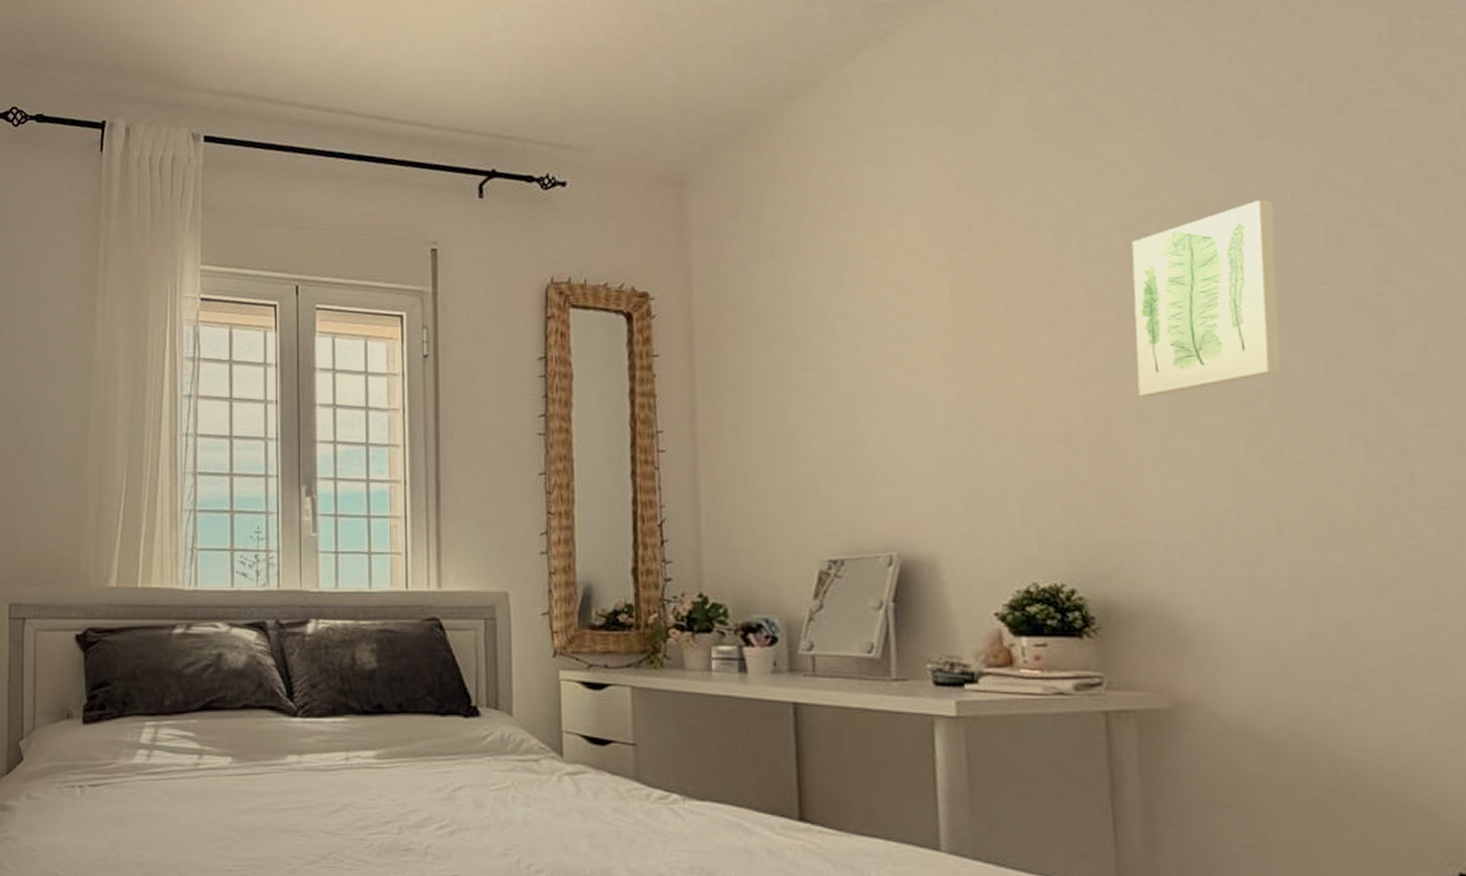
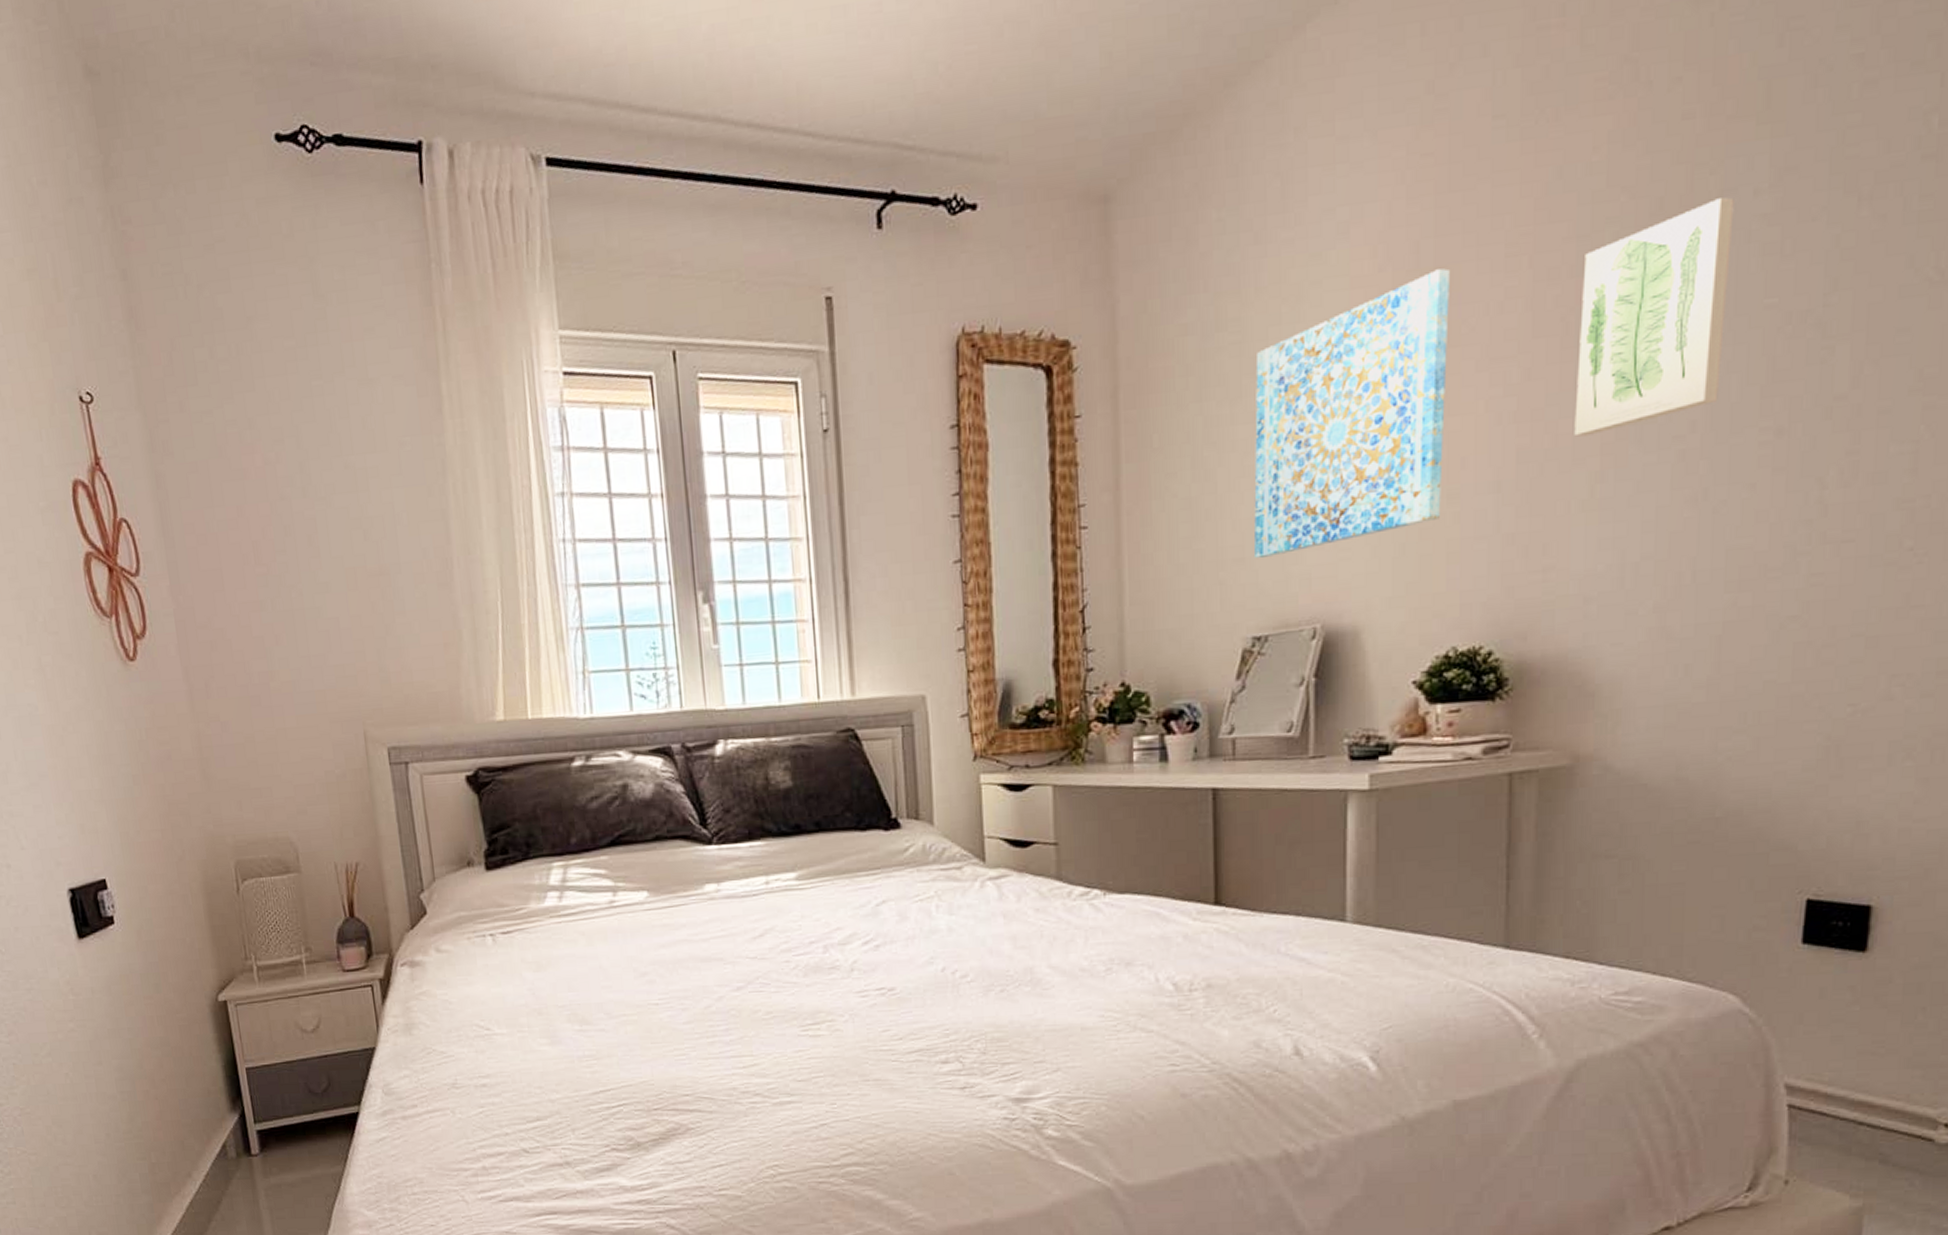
wall art: none [822,248,1011,489] -> present [1253,268,1450,559]

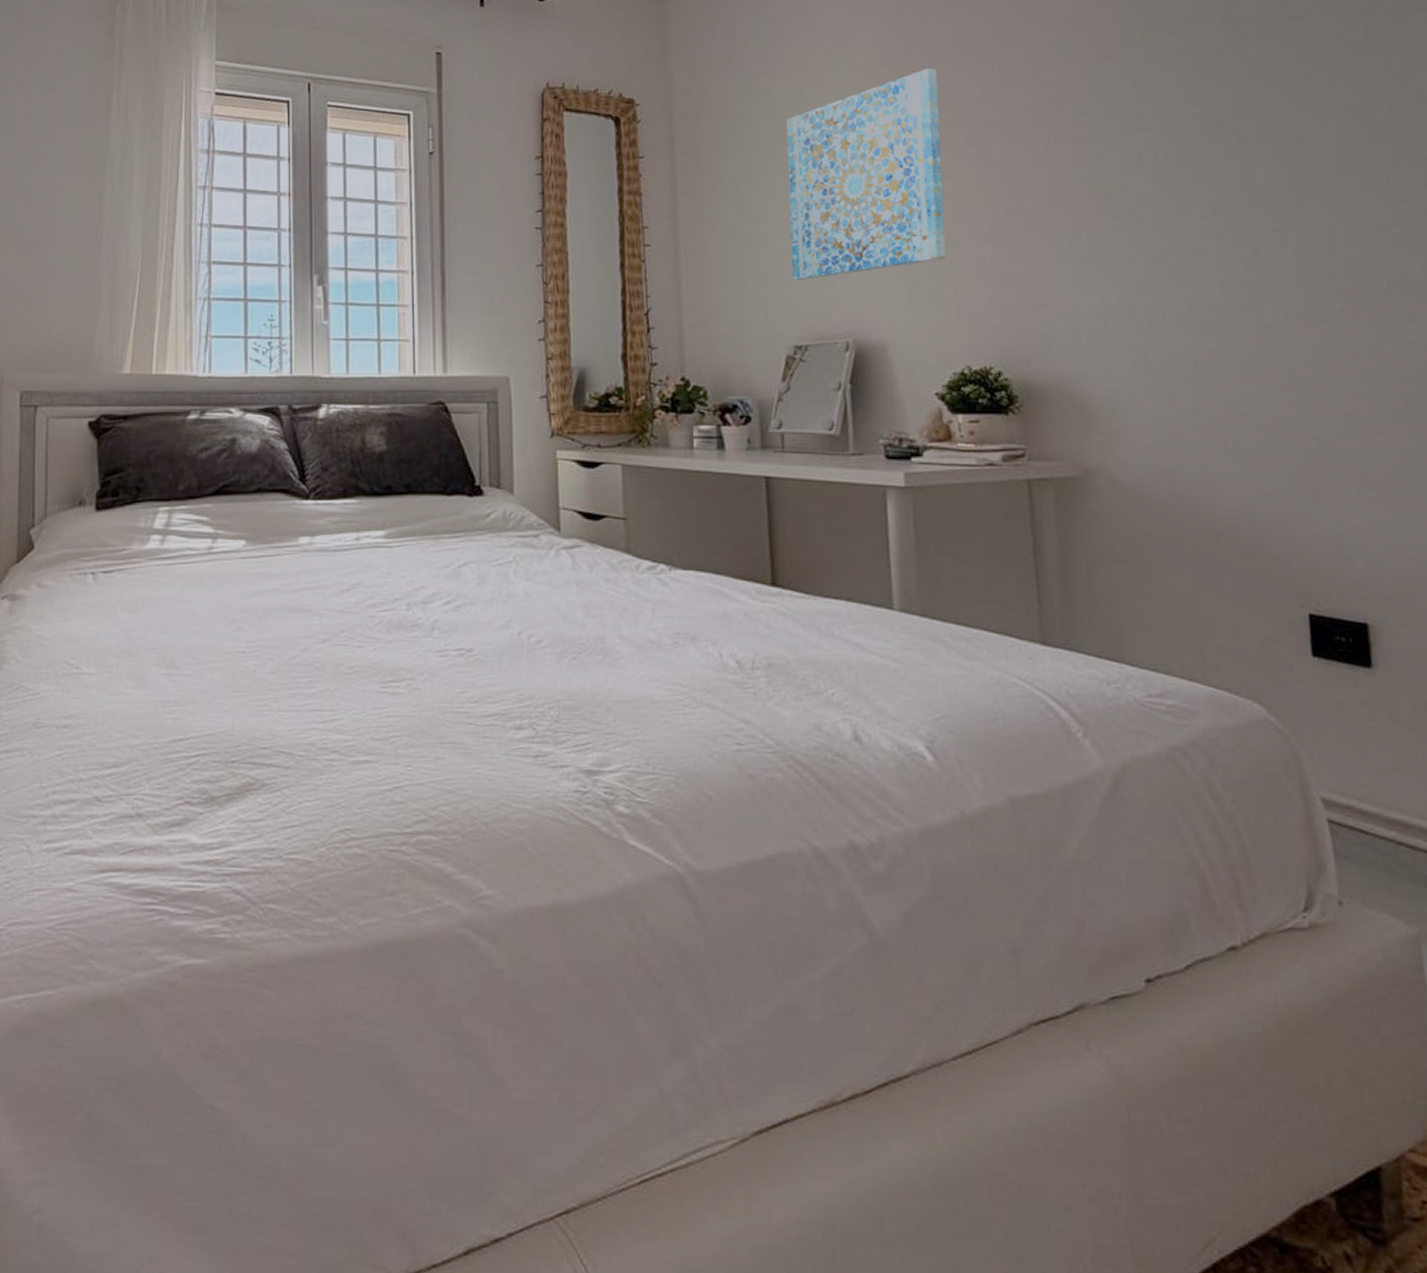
wall art: present [1574,197,1734,437] -> none [1041,34,1163,202]

